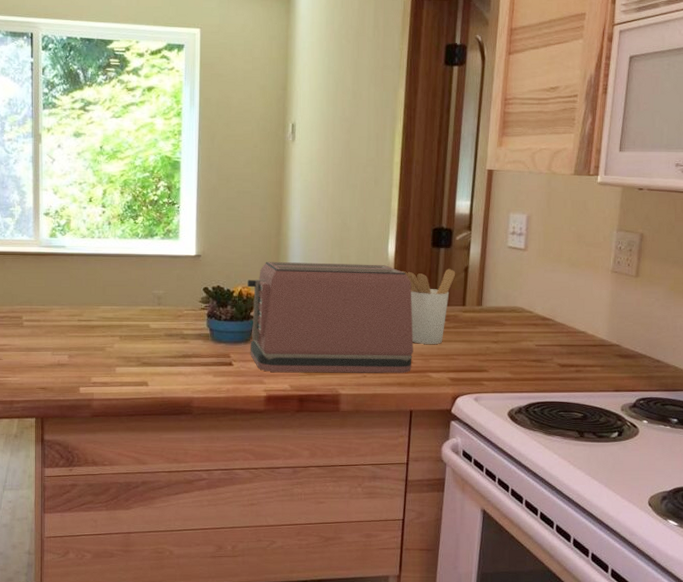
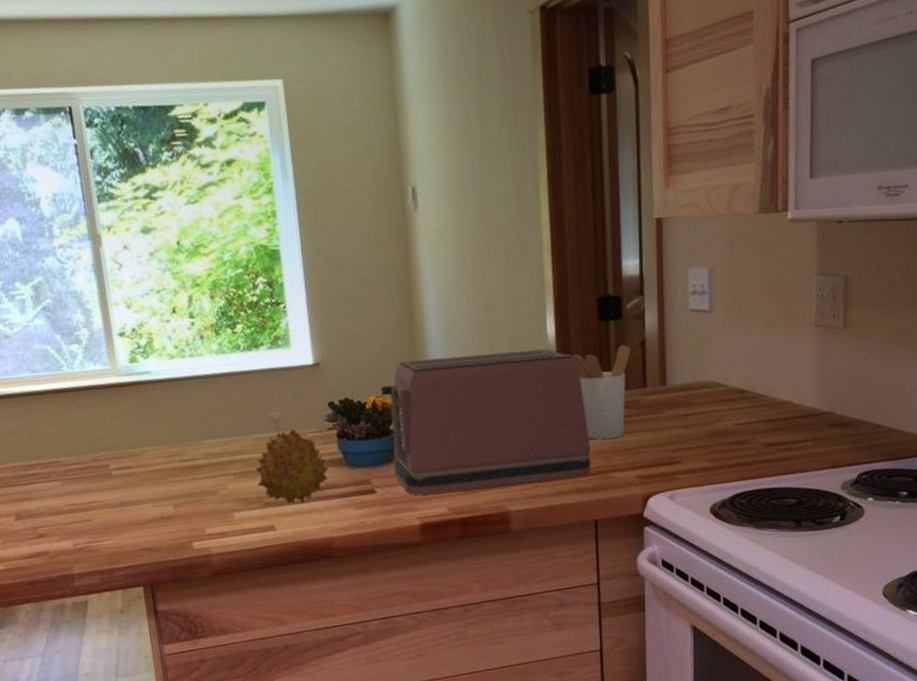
fruit: none [138,306,197,366] -> present [256,429,329,504]

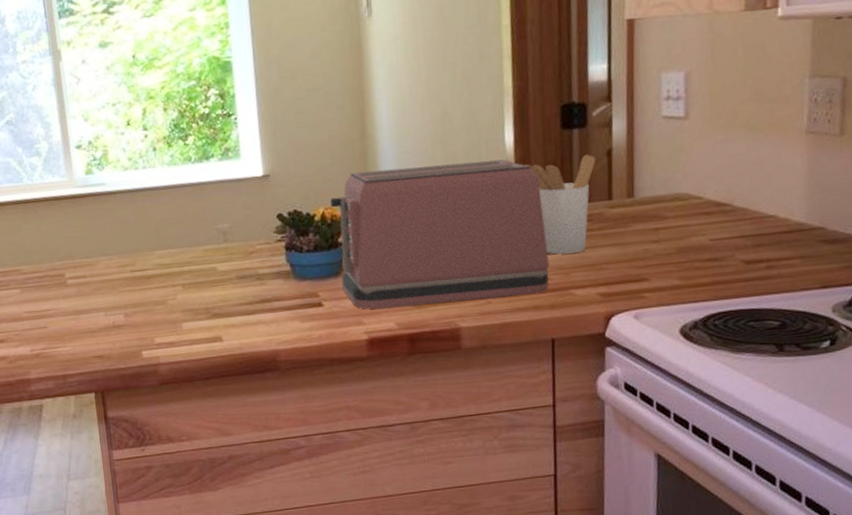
fruit: present [256,429,329,504] -> none [204,241,276,316]

